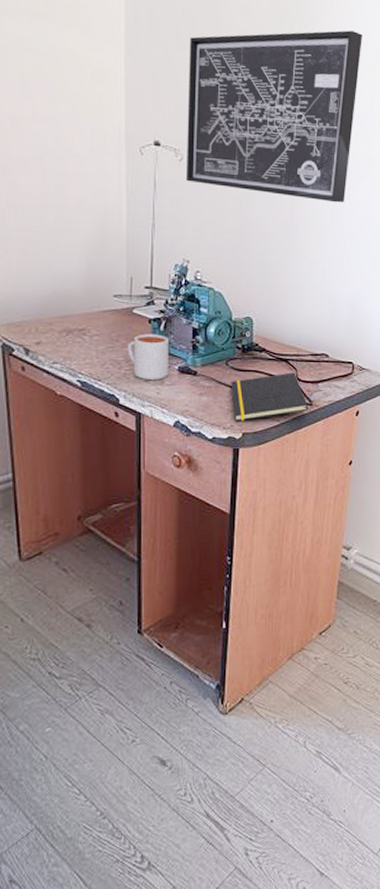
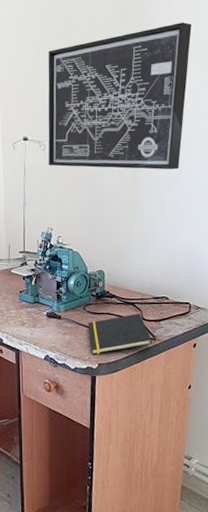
mug: present [127,334,169,381] -> none [8,288,39,325]

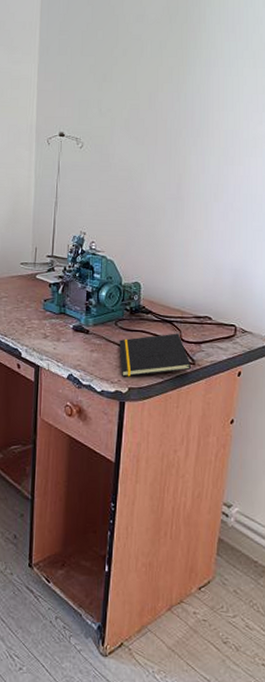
wall art: present [48,22,192,170] -> none [86,26,247,178]

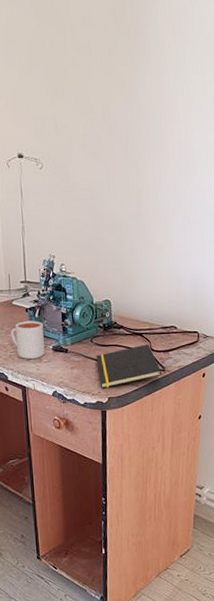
mug: none [30,296,66,338] -> present [10,321,45,360]

